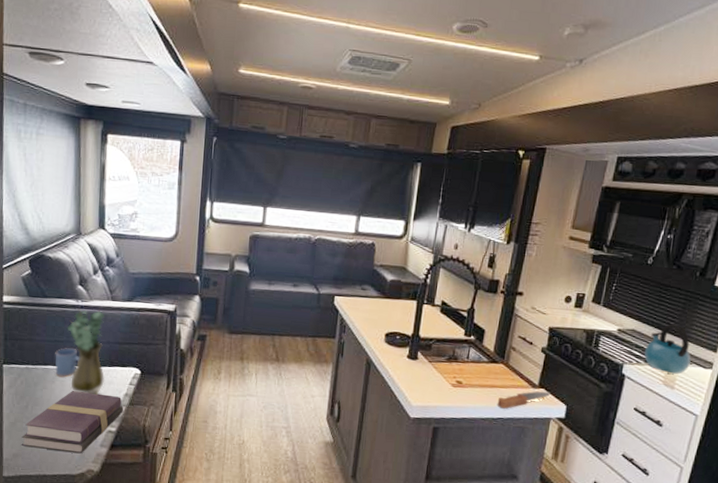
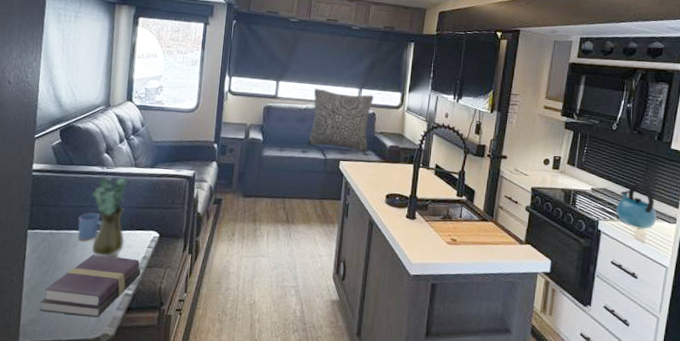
pillow: none [299,215,373,288] -> present [308,88,374,153]
kitchen knife: present [497,391,551,409] -> none [488,247,537,265]

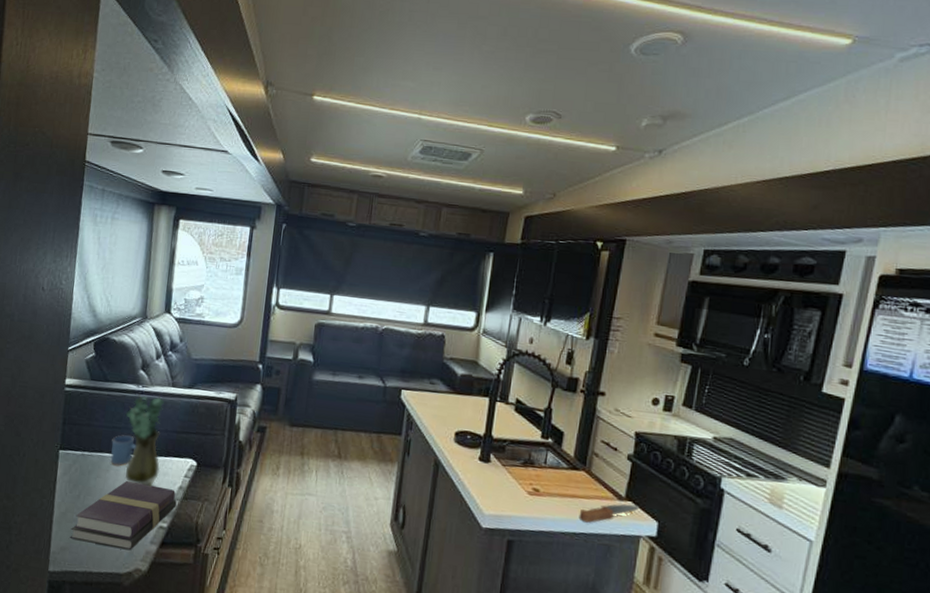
pillow: present [308,88,374,153] -> none [365,304,443,382]
kitchen knife: none [488,247,537,265] -> present [578,503,640,523]
kettle: present [615,183,657,229] -> none [744,433,800,492]

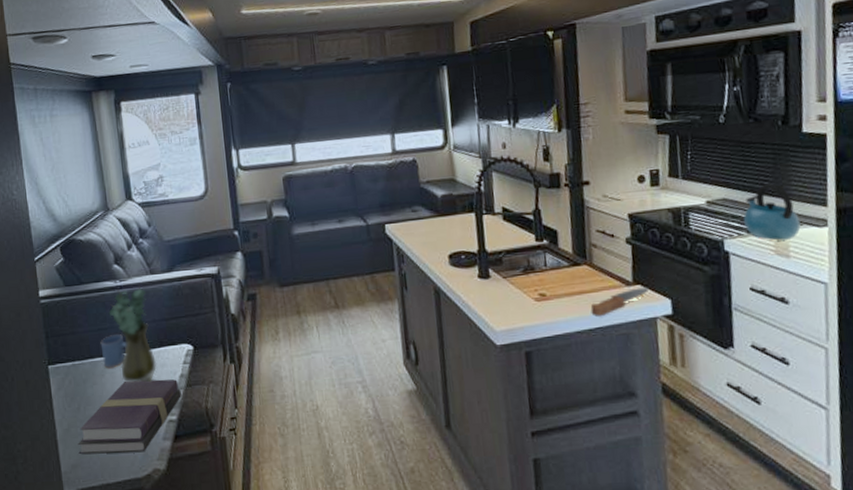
kettle: none [744,433,800,492] -> present [743,183,801,241]

